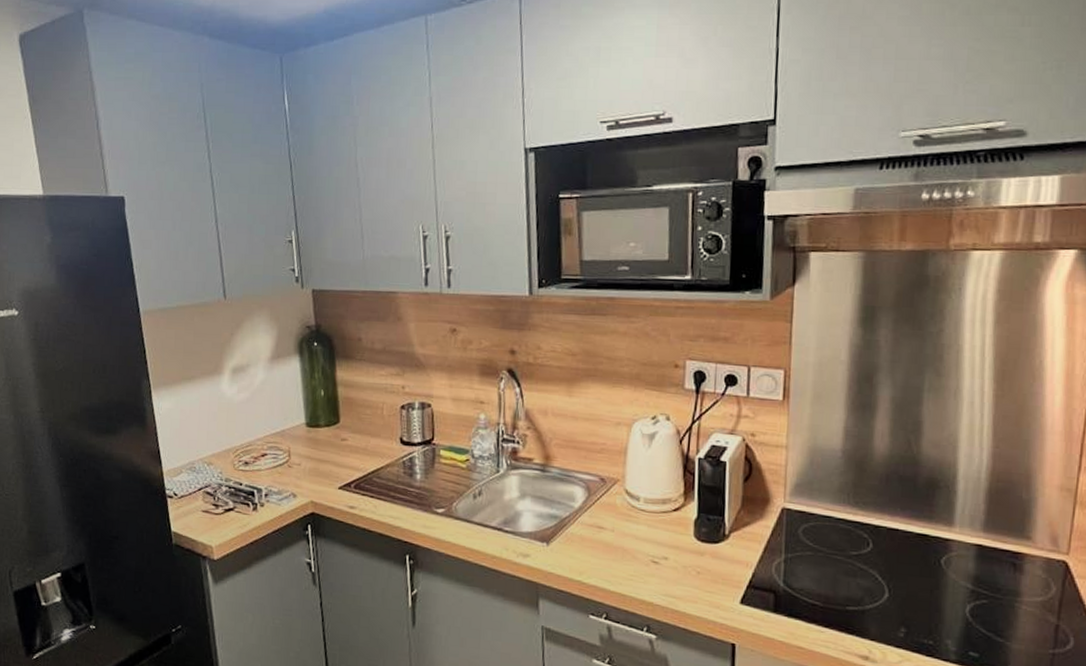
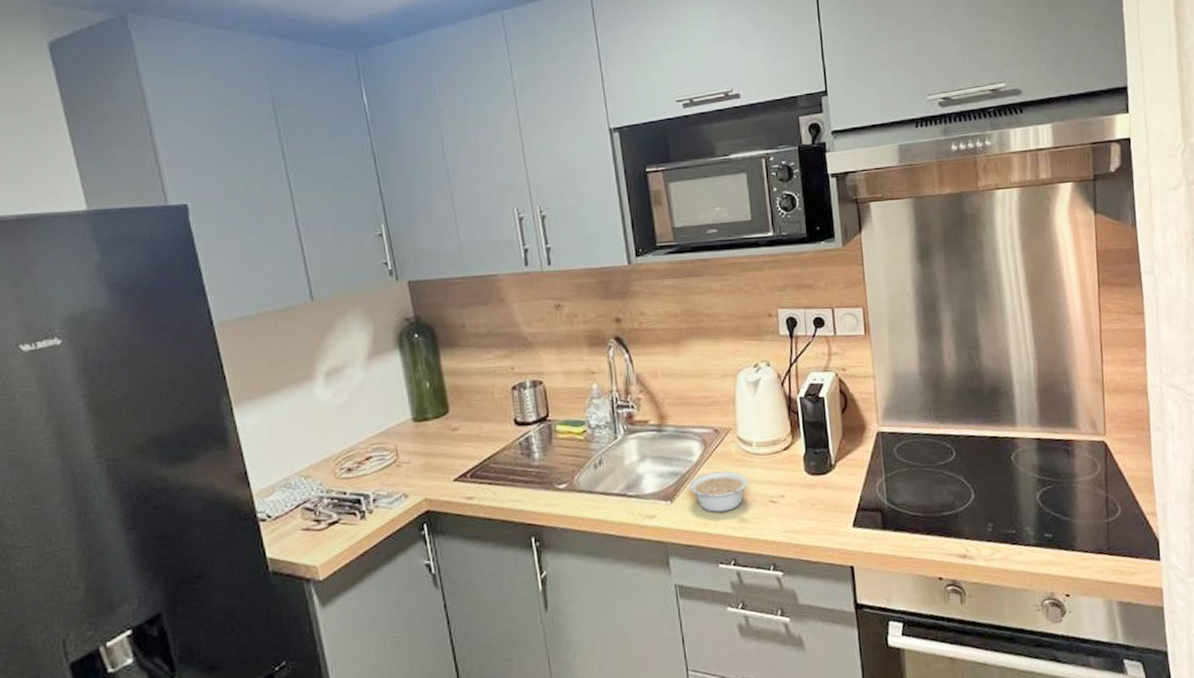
legume: none [567,521,630,564] -> present [689,471,748,512]

